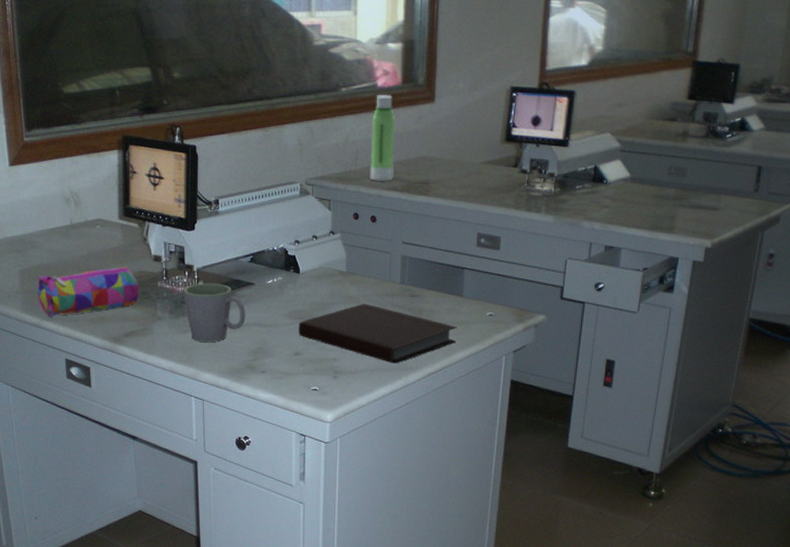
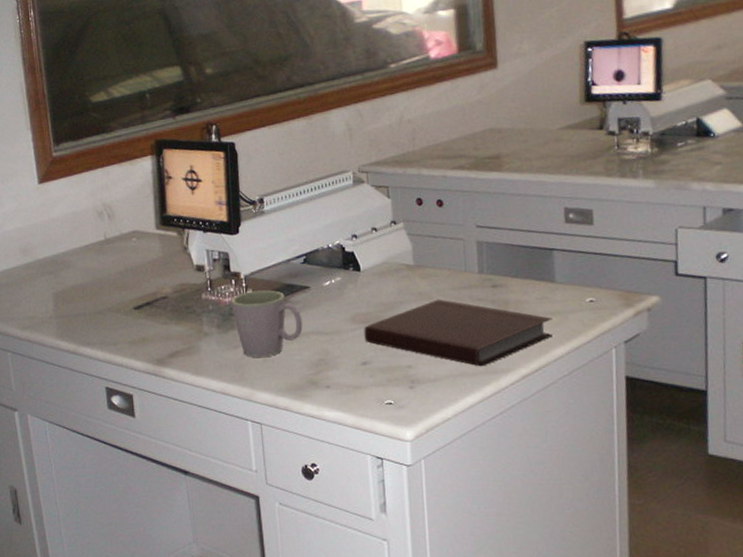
pencil case: present [37,266,139,317] -> none [72,279,183,342]
water bottle: present [370,95,396,181] -> none [427,66,459,161]

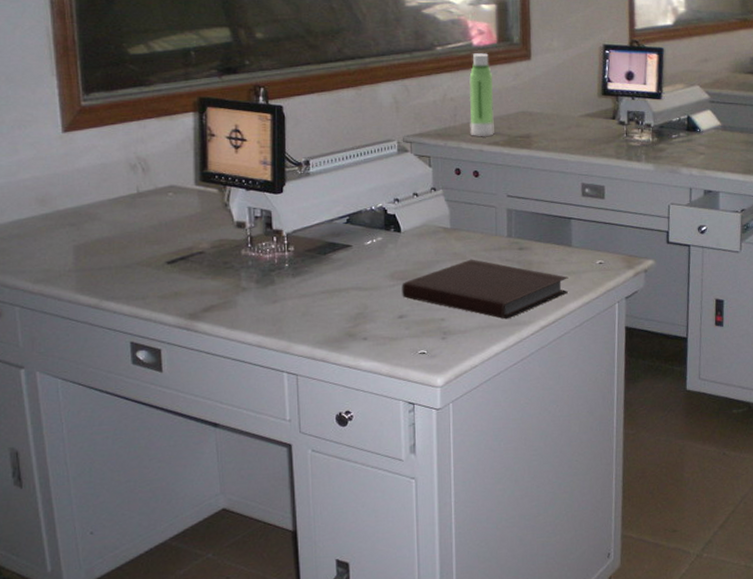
mug: present [231,290,303,357] -> none [271,247,343,312]
water bottle: none [427,66,459,161] -> present [469,53,494,136]

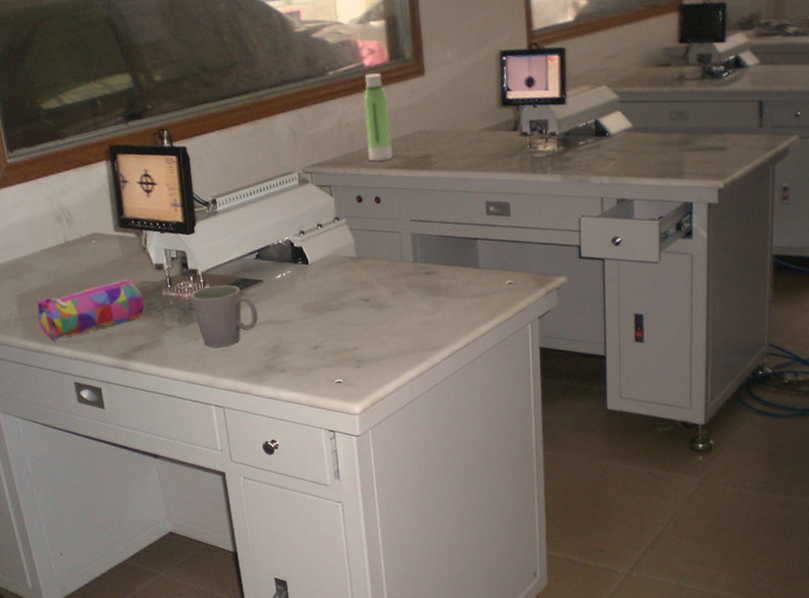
pencil case: none [96,235,220,296] -> present [36,279,145,341]
mug: none [271,247,343,312] -> present [190,284,258,348]
notebook: present [402,259,569,319] -> none [313,286,479,346]

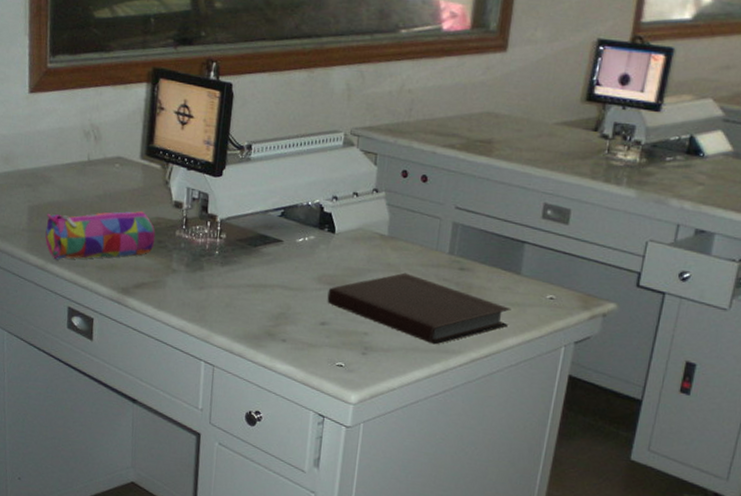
mug: present [190,284,258,348] -> none [203,235,271,303]
notebook: none [313,286,479,346] -> present [327,272,511,345]
water bottle: present [363,73,393,161] -> none [424,39,460,137]

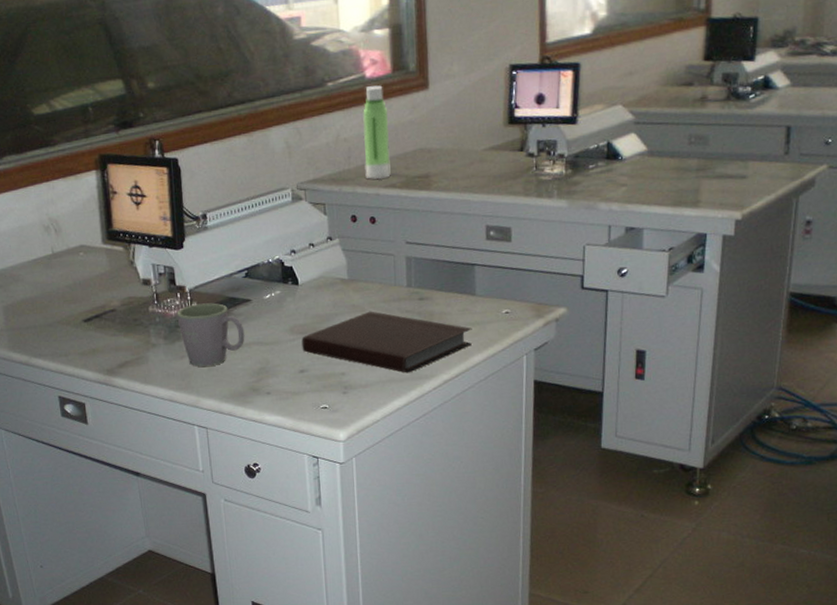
pencil case: present [45,210,156,260] -> none [22,293,131,354]
mug: none [203,235,271,303] -> present [176,303,245,367]
water bottle: none [424,39,460,137] -> present [363,85,391,179]

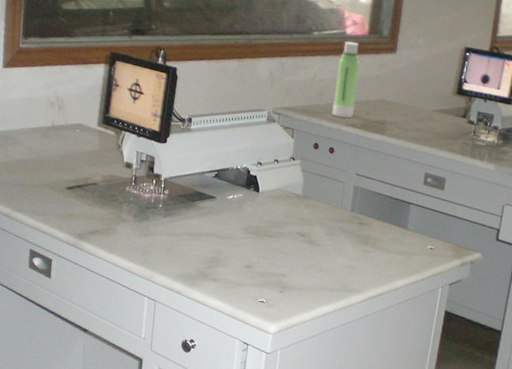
mug: present [176,303,245,367] -> none [149,192,205,248]
notebook: present [301,311,473,373] -> none [252,225,400,285]

